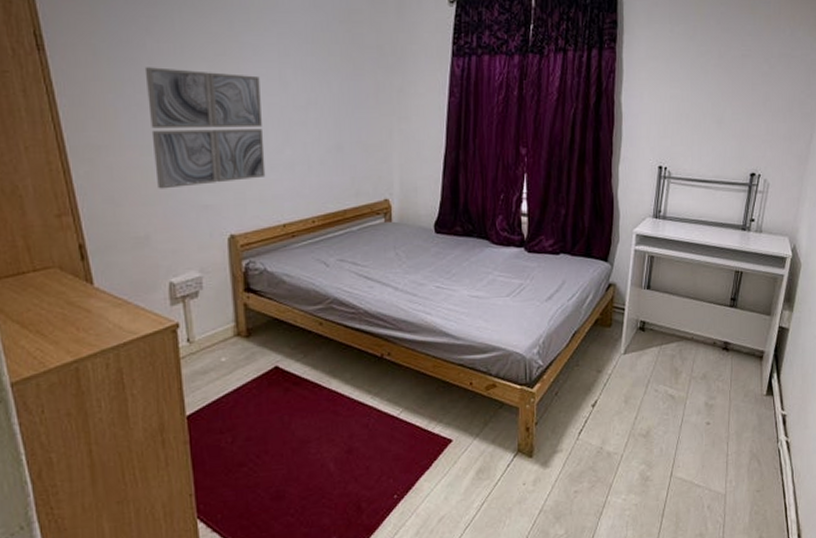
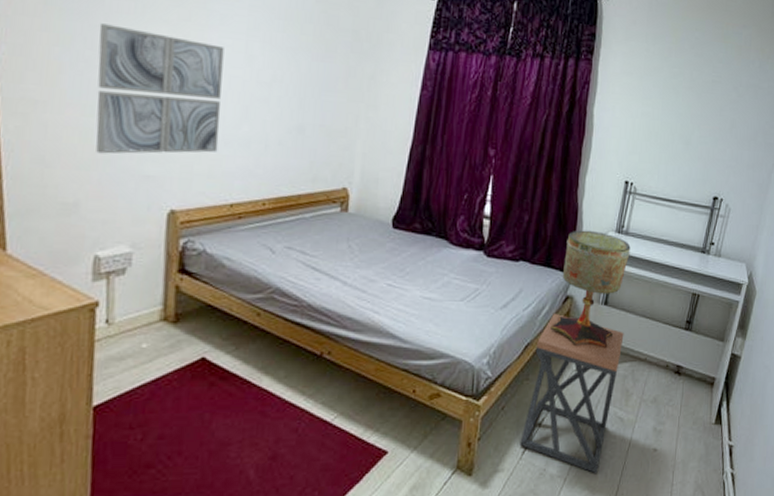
stool: none [575,300,669,449] -> present [520,313,624,473]
table lamp: none [596,218,669,331] -> present [550,230,631,349]

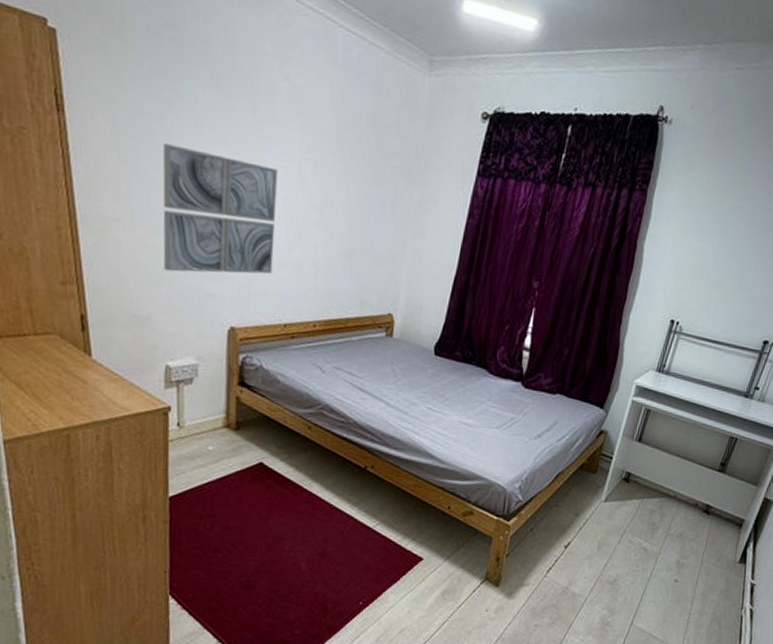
stool: present [520,313,624,473] -> none [545,445,656,596]
table lamp: present [550,230,631,349] -> none [582,367,670,483]

